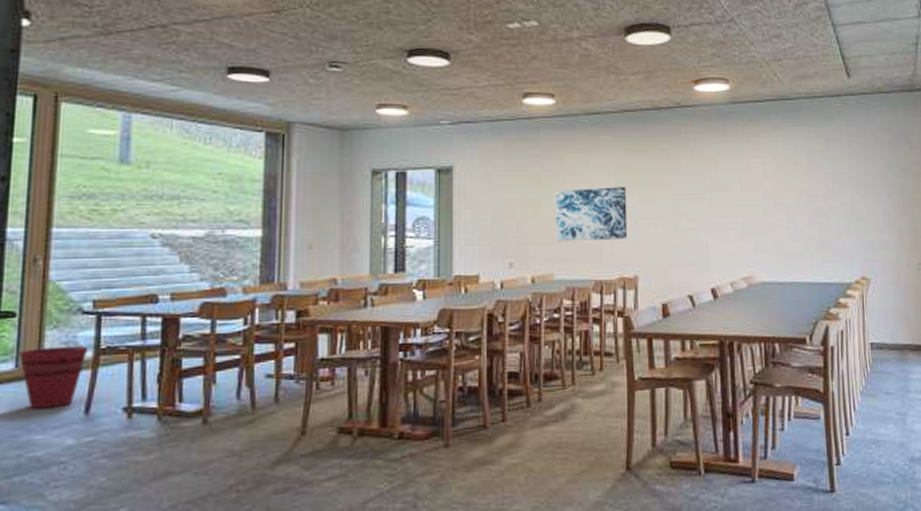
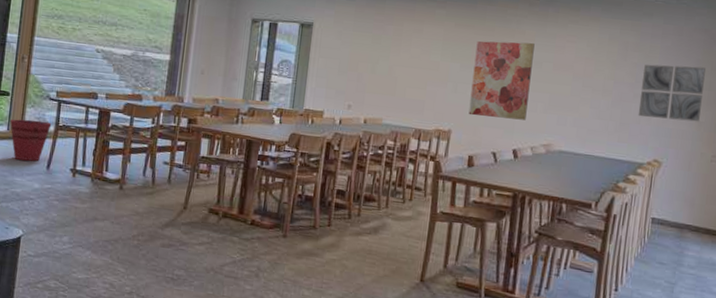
wall art: present [555,187,628,242] -> none [387,51,452,99]
wall art: none [653,163,720,255] -> present [468,40,535,120]
wall art: none [834,169,899,231] -> present [637,64,706,122]

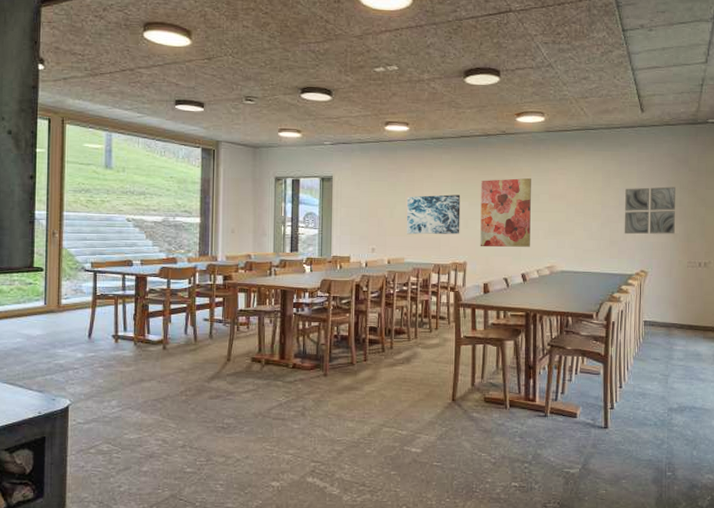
bucket: present [10,119,52,161] -> none [47,292,89,332]
wall art: none [387,51,452,99] -> present [406,194,461,235]

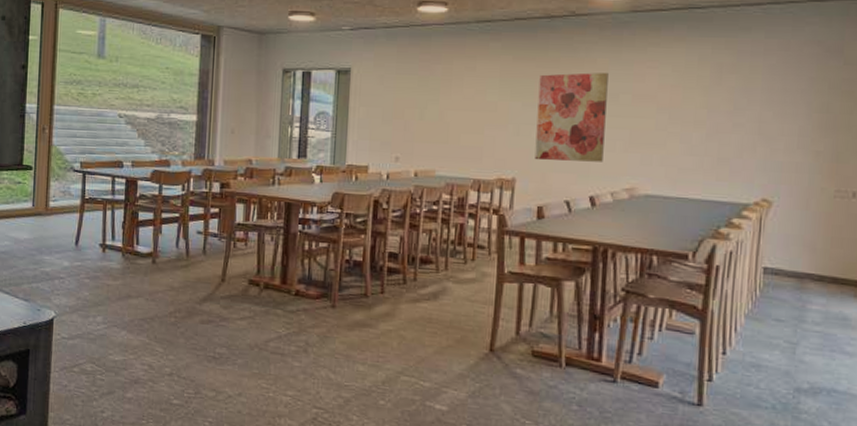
wall art: present [406,194,461,235] -> none [439,92,512,143]
wall art: present [624,186,675,235] -> none [739,86,821,152]

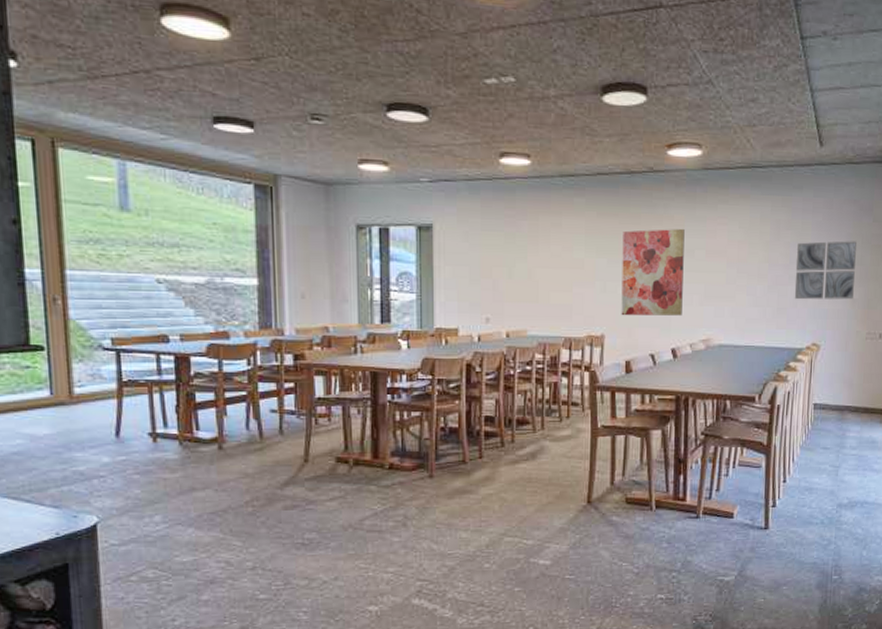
wall art: none [739,86,821,152] -> present [794,241,856,300]

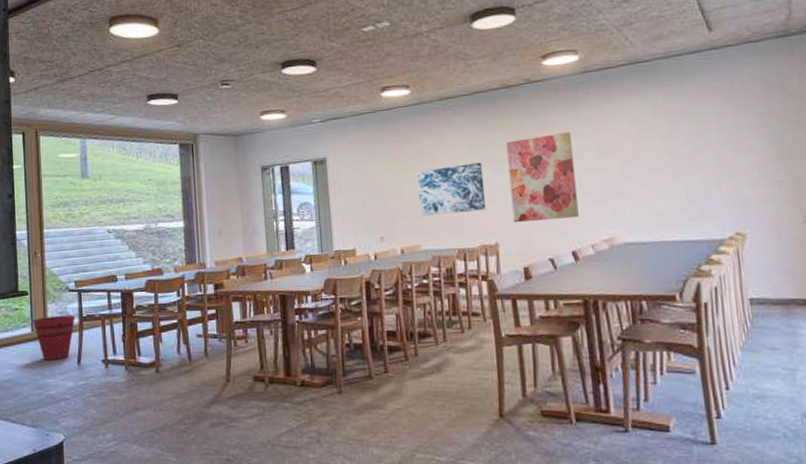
bucket: none [53,378,112,430] -> present [33,314,75,360]
wall art: none [529,249,597,301] -> present [416,162,486,217]
wall art: present [794,241,856,300] -> none [698,120,778,189]

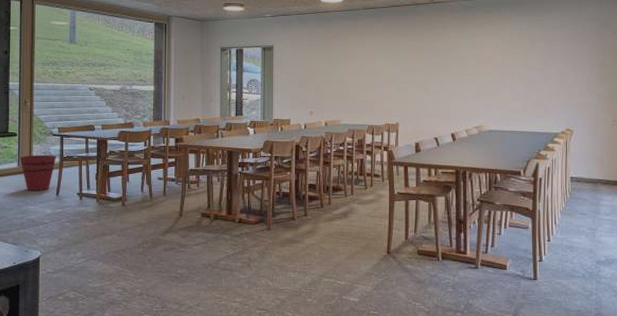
wall art: present [416,162,486,217] -> none [341,60,392,98]
wall art: present [506,132,579,223] -> none [411,44,459,109]

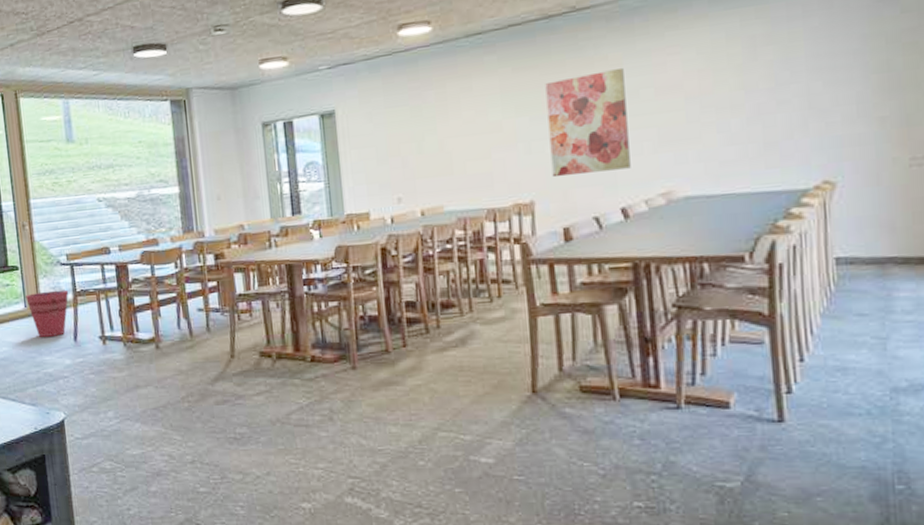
wall art: none [411,44,459,109] -> present [545,68,631,178]

